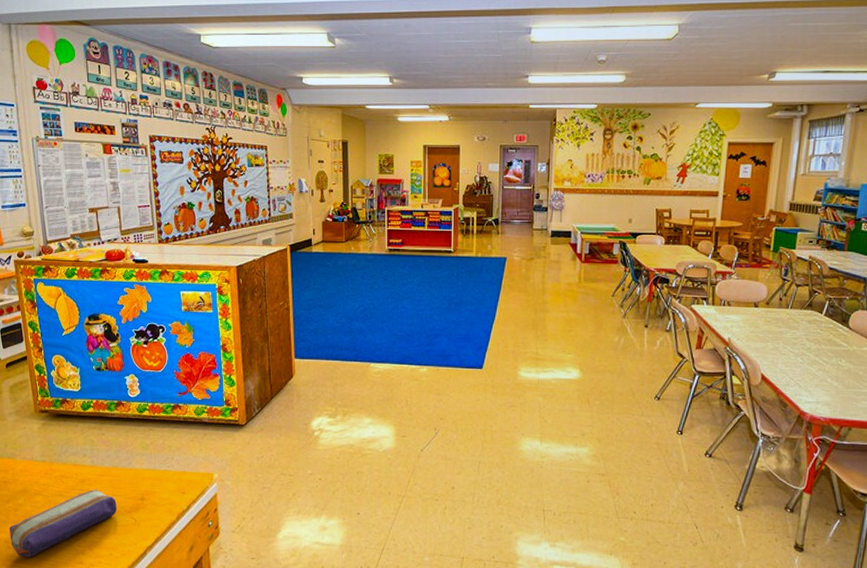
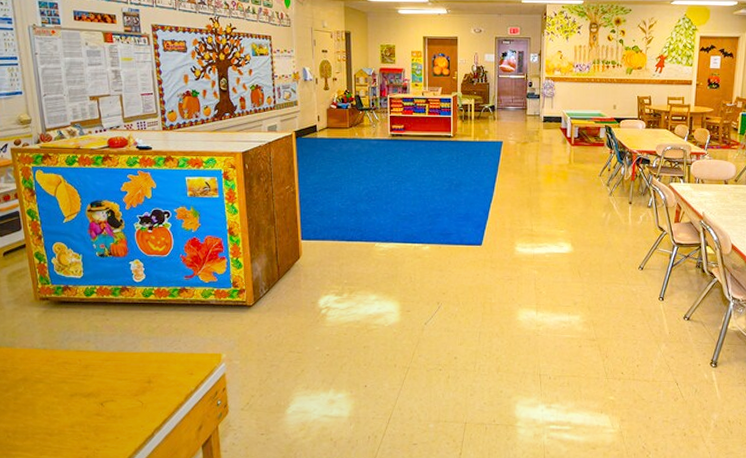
pencil case: present [10,489,118,557] -> none [9,374,123,445]

